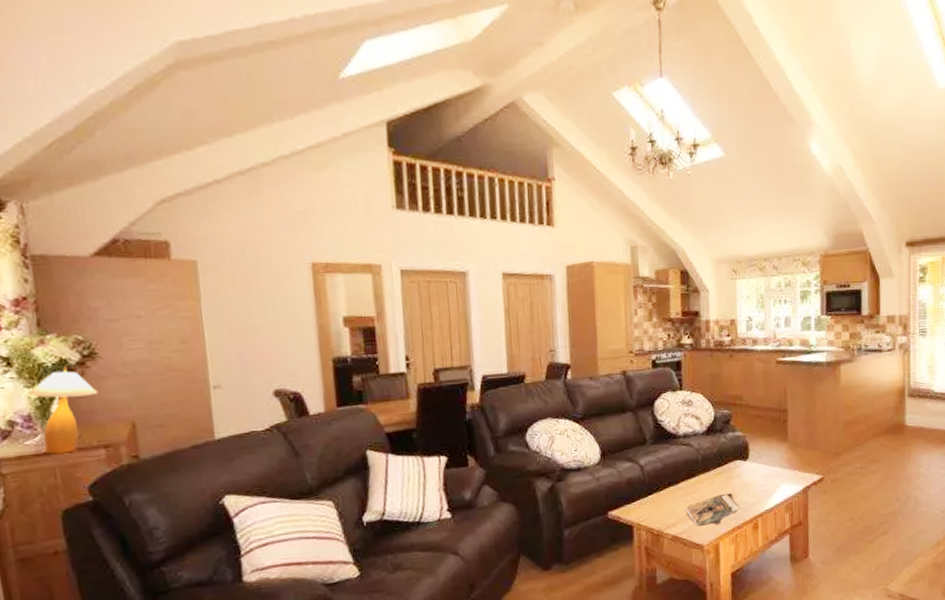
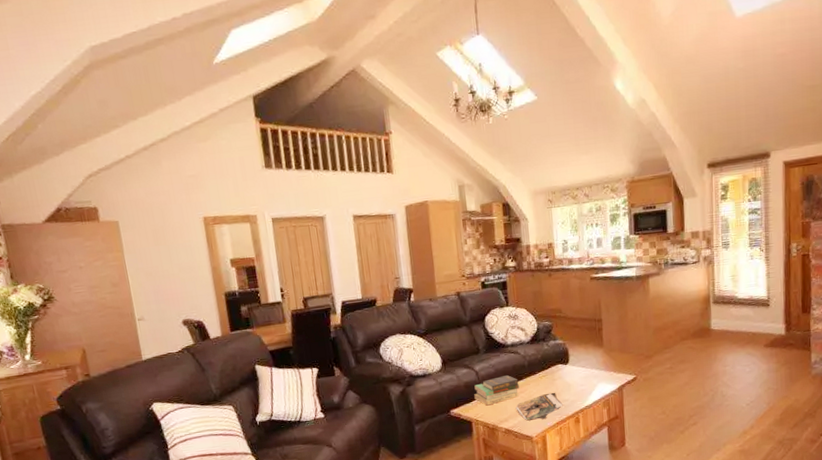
table lamp: present [27,366,99,455] -> none [9,308,57,375]
books: none [637,471,691,507] -> present [474,375,519,406]

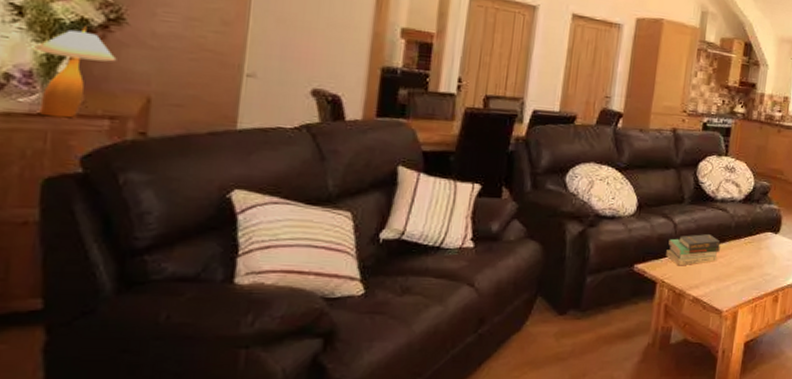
table lamp: none [9,308,57,375] -> present [34,26,117,118]
magazine: present [515,392,563,421] -> none [710,262,764,293]

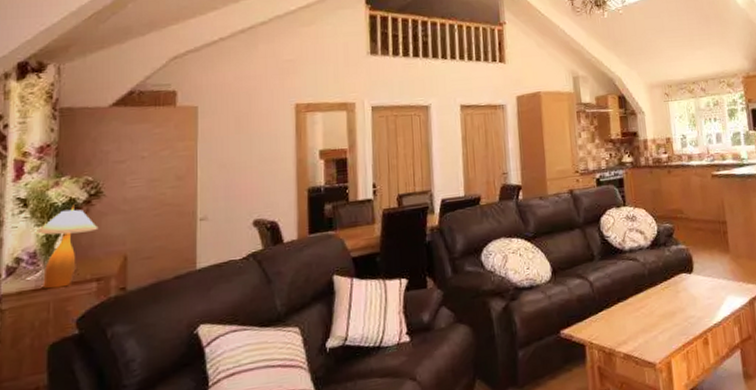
books: present [666,234,721,266] -> none [588,286,639,325]

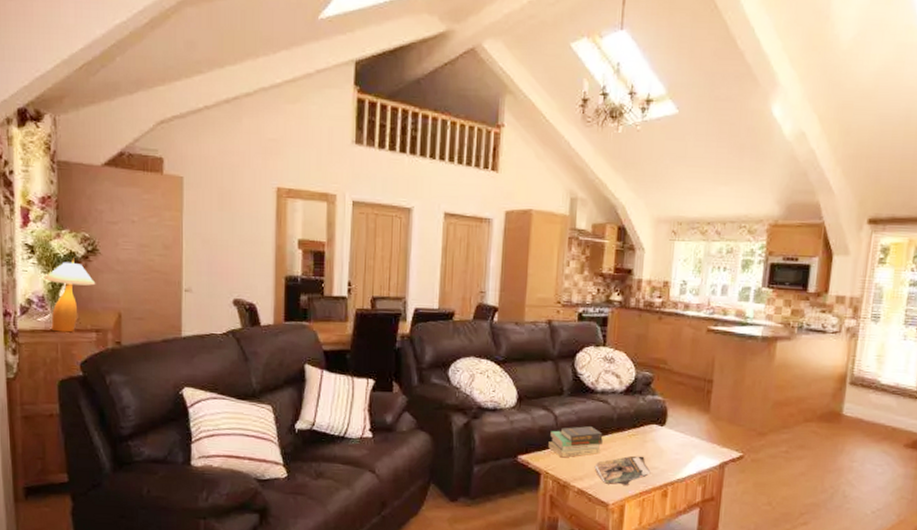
books: none [588,286,639,325] -> present [548,426,603,458]
magazine: none [635,307,689,343] -> present [594,455,651,486]

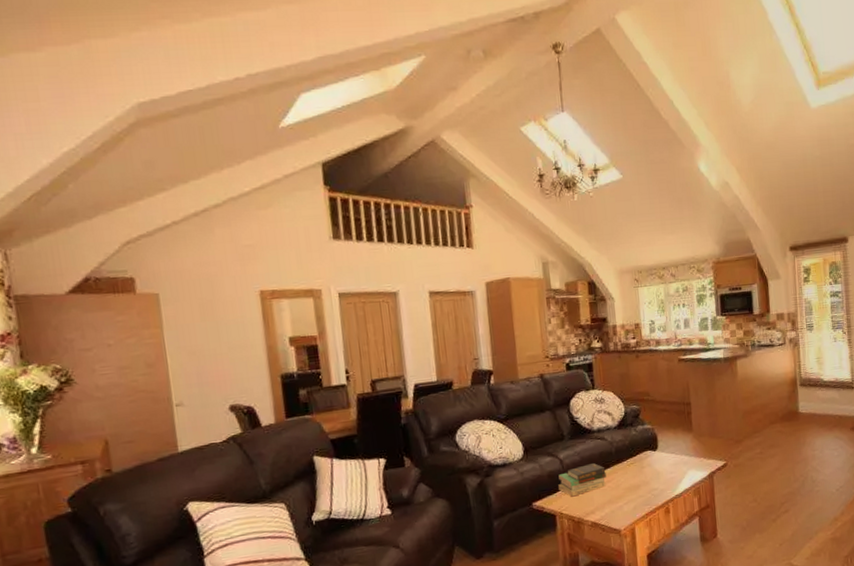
table lamp: present [43,258,96,333] -> none [12,392,75,472]
magazine: present [594,455,651,486] -> none [602,480,652,513]

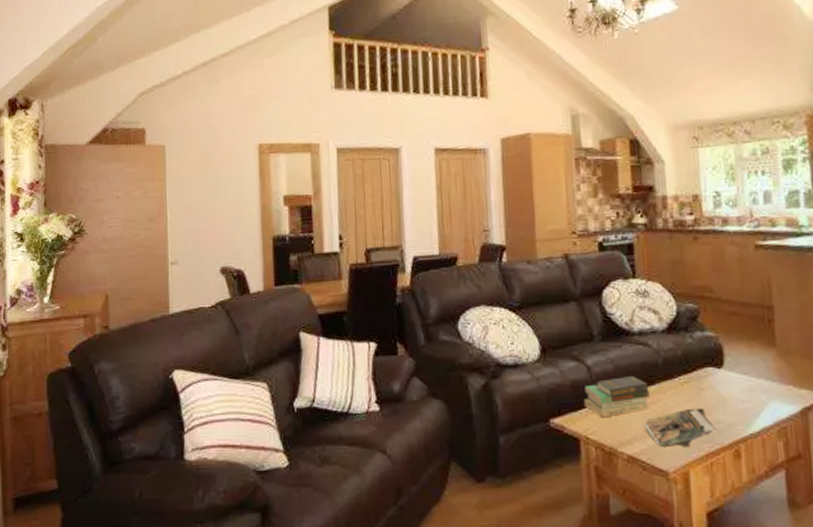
magazine: none [602,480,652,513] -> present [644,408,715,448]

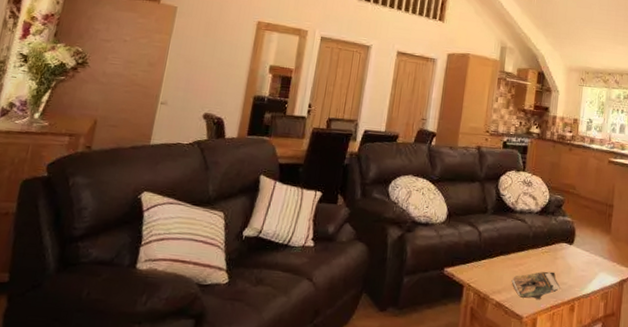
books: present [584,376,650,418] -> none [472,242,520,272]

